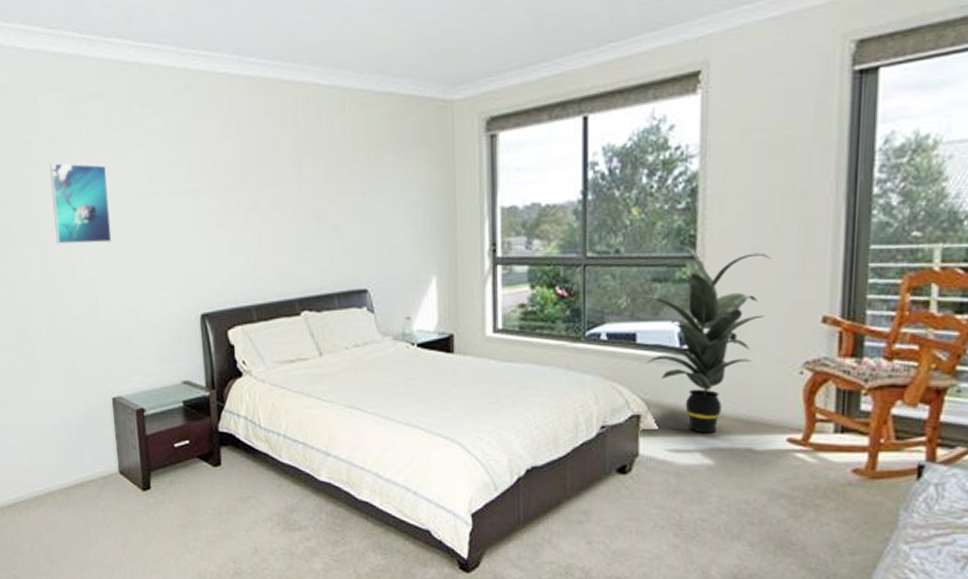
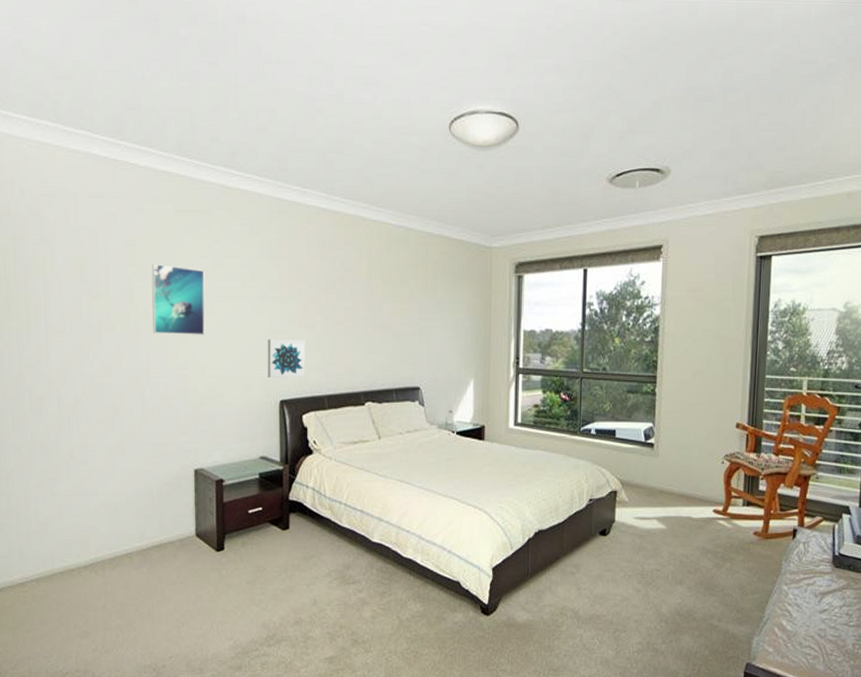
wall art: none [181,239,228,288] -> present [267,339,306,378]
indoor plant: present [629,245,772,433] -> none [612,368,705,505]

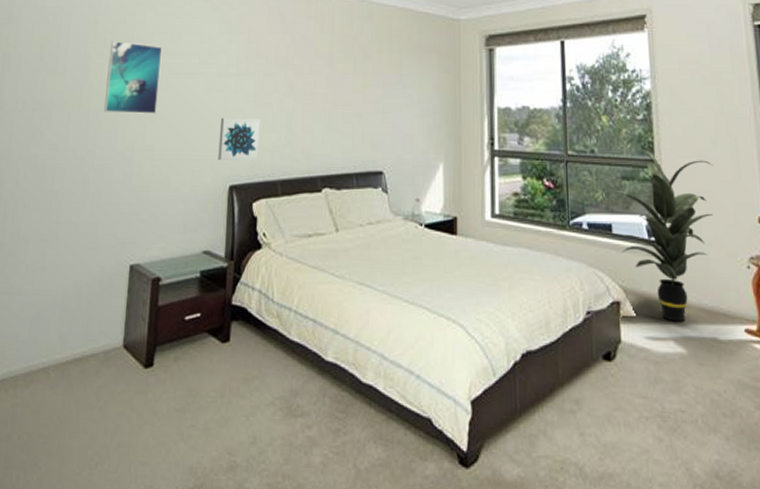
indoor plant: none [612,368,705,505] -> present [604,150,713,322]

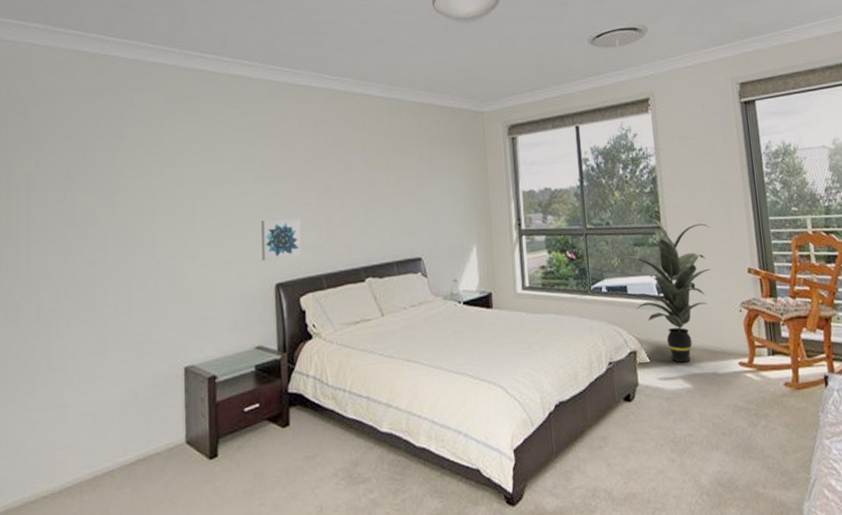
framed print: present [104,41,163,114] -> none [140,153,196,224]

